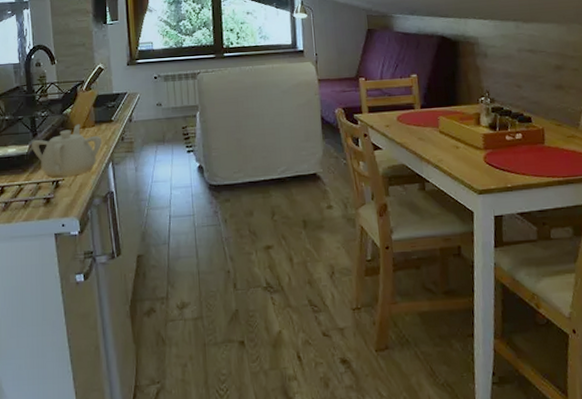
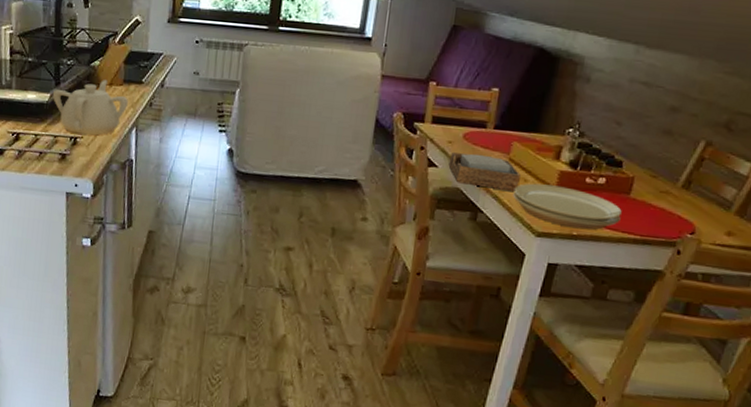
napkin holder: none [390,131,453,161] -> present [448,151,521,192]
plate: none [450,147,543,182] -> present [513,183,622,230]

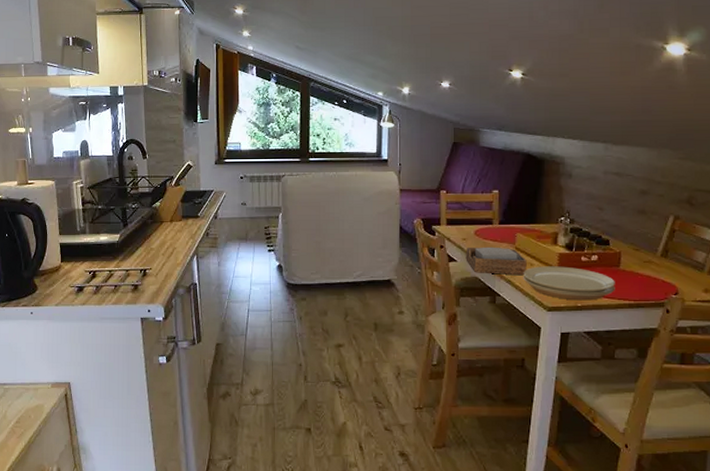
teapot: present [52,80,128,136] -> none [121,218,188,267]

